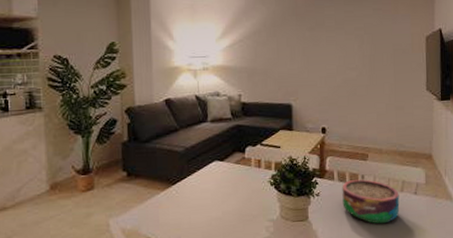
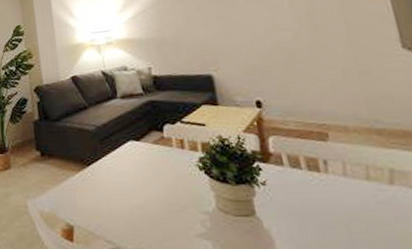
bowl: present [342,179,400,224] -> none [296,166,394,228]

